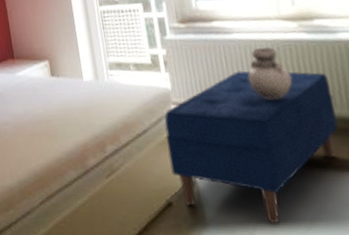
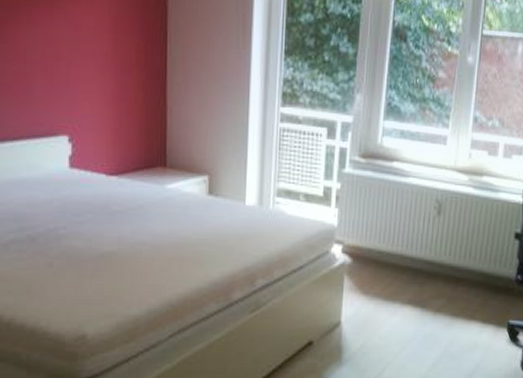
bench: present [164,70,338,224] -> none [319,216,481,366]
vase: present [247,47,292,101] -> none [412,196,451,250]

